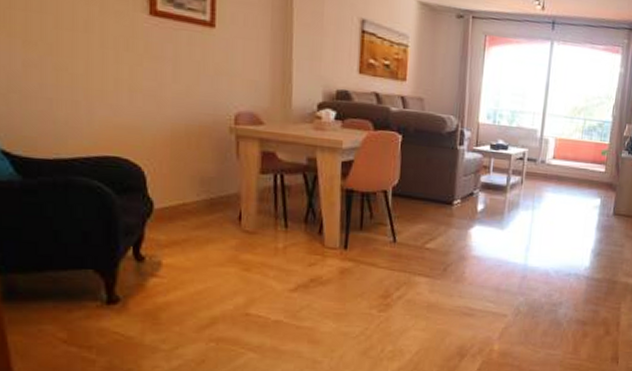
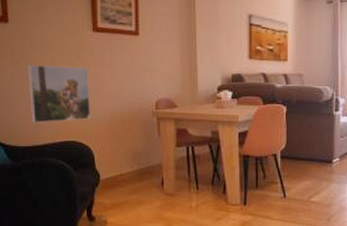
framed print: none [49,48,144,131] -> present [27,64,92,123]

